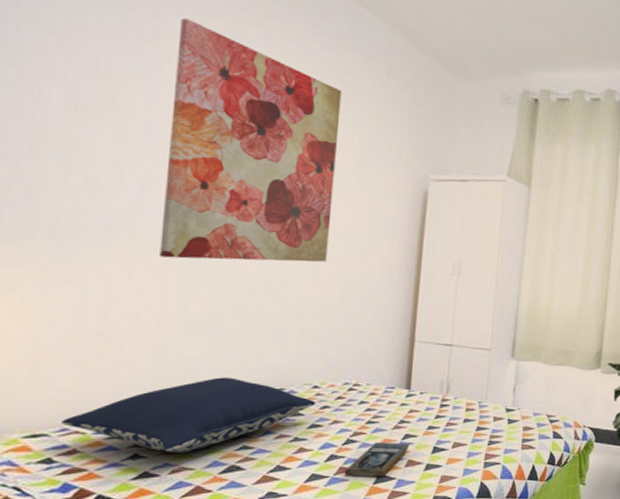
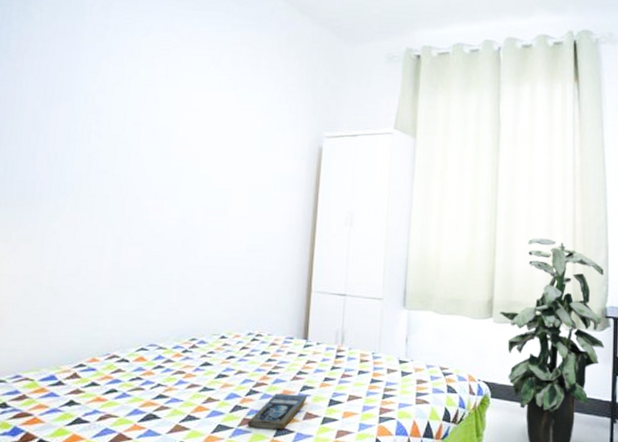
pillow: present [62,377,316,453] -> none [16,328,223,401]
wall art: present [159,18,342,262] -> none [99,16,249,220]

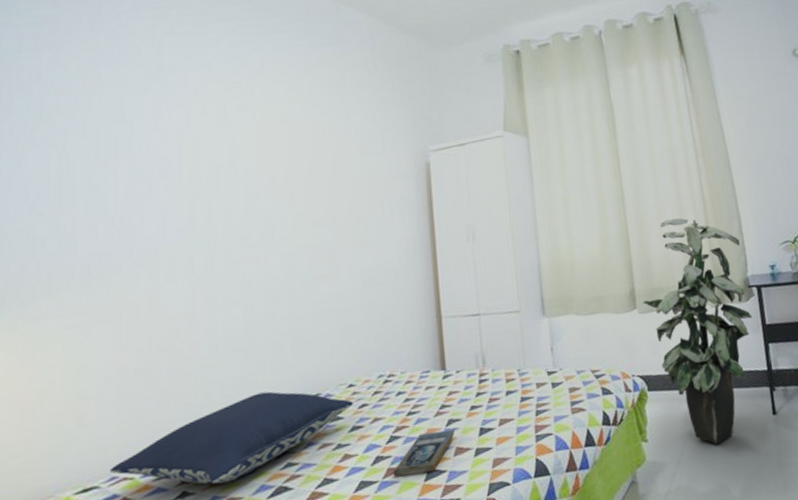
pillow: none [16,328,223,401] -> present [110,391,354,485]

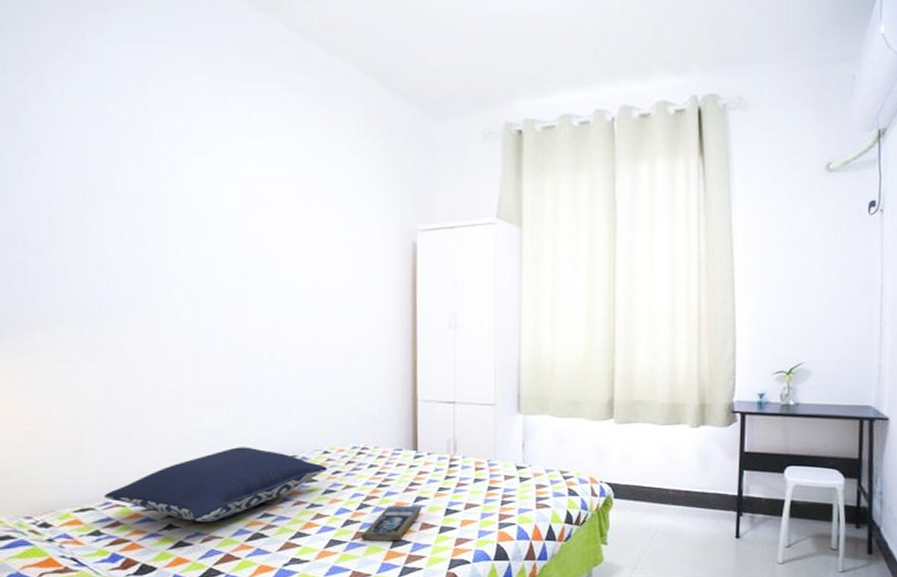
indoor plant: present [642,218,753,445] -> none [620,333,731,557]

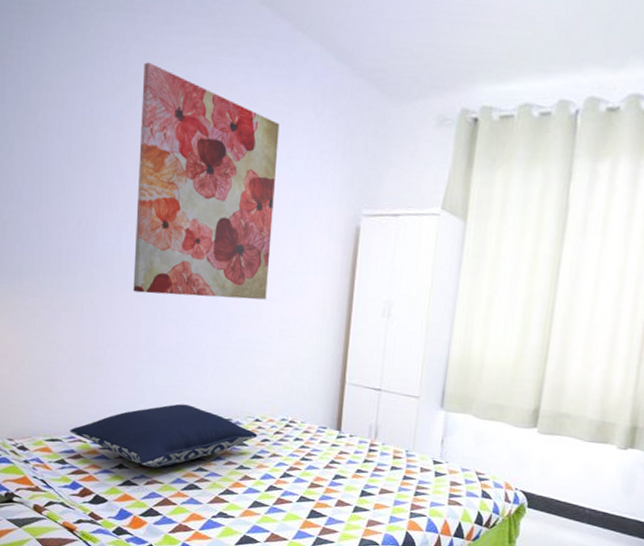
wall art: none [166,93,324,333] -> present [133,62,280,300]
book: present [361,505,423,541] -> none [281,479,340,513]

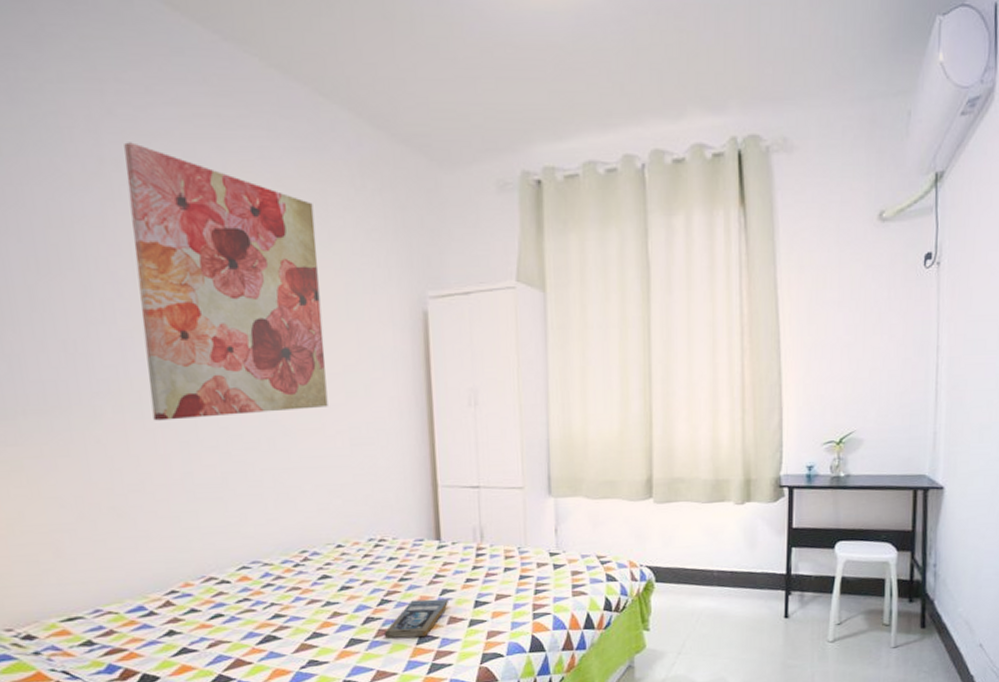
pillow: present [70,403,258,468] -> none [93,543,343,627]
book: none [281,479,340,513] -> present [384,598,449,638]

